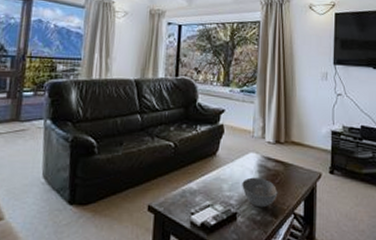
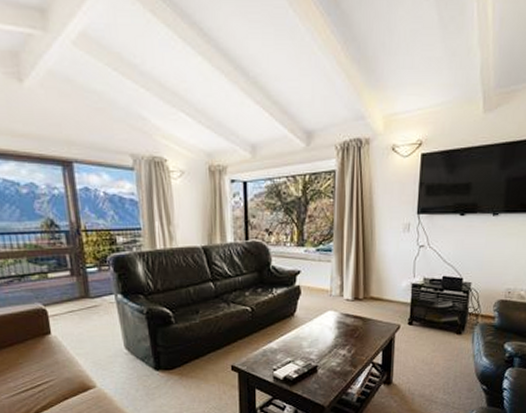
bowl: present [242,177,278,208] -> none [321,333,357,360]

